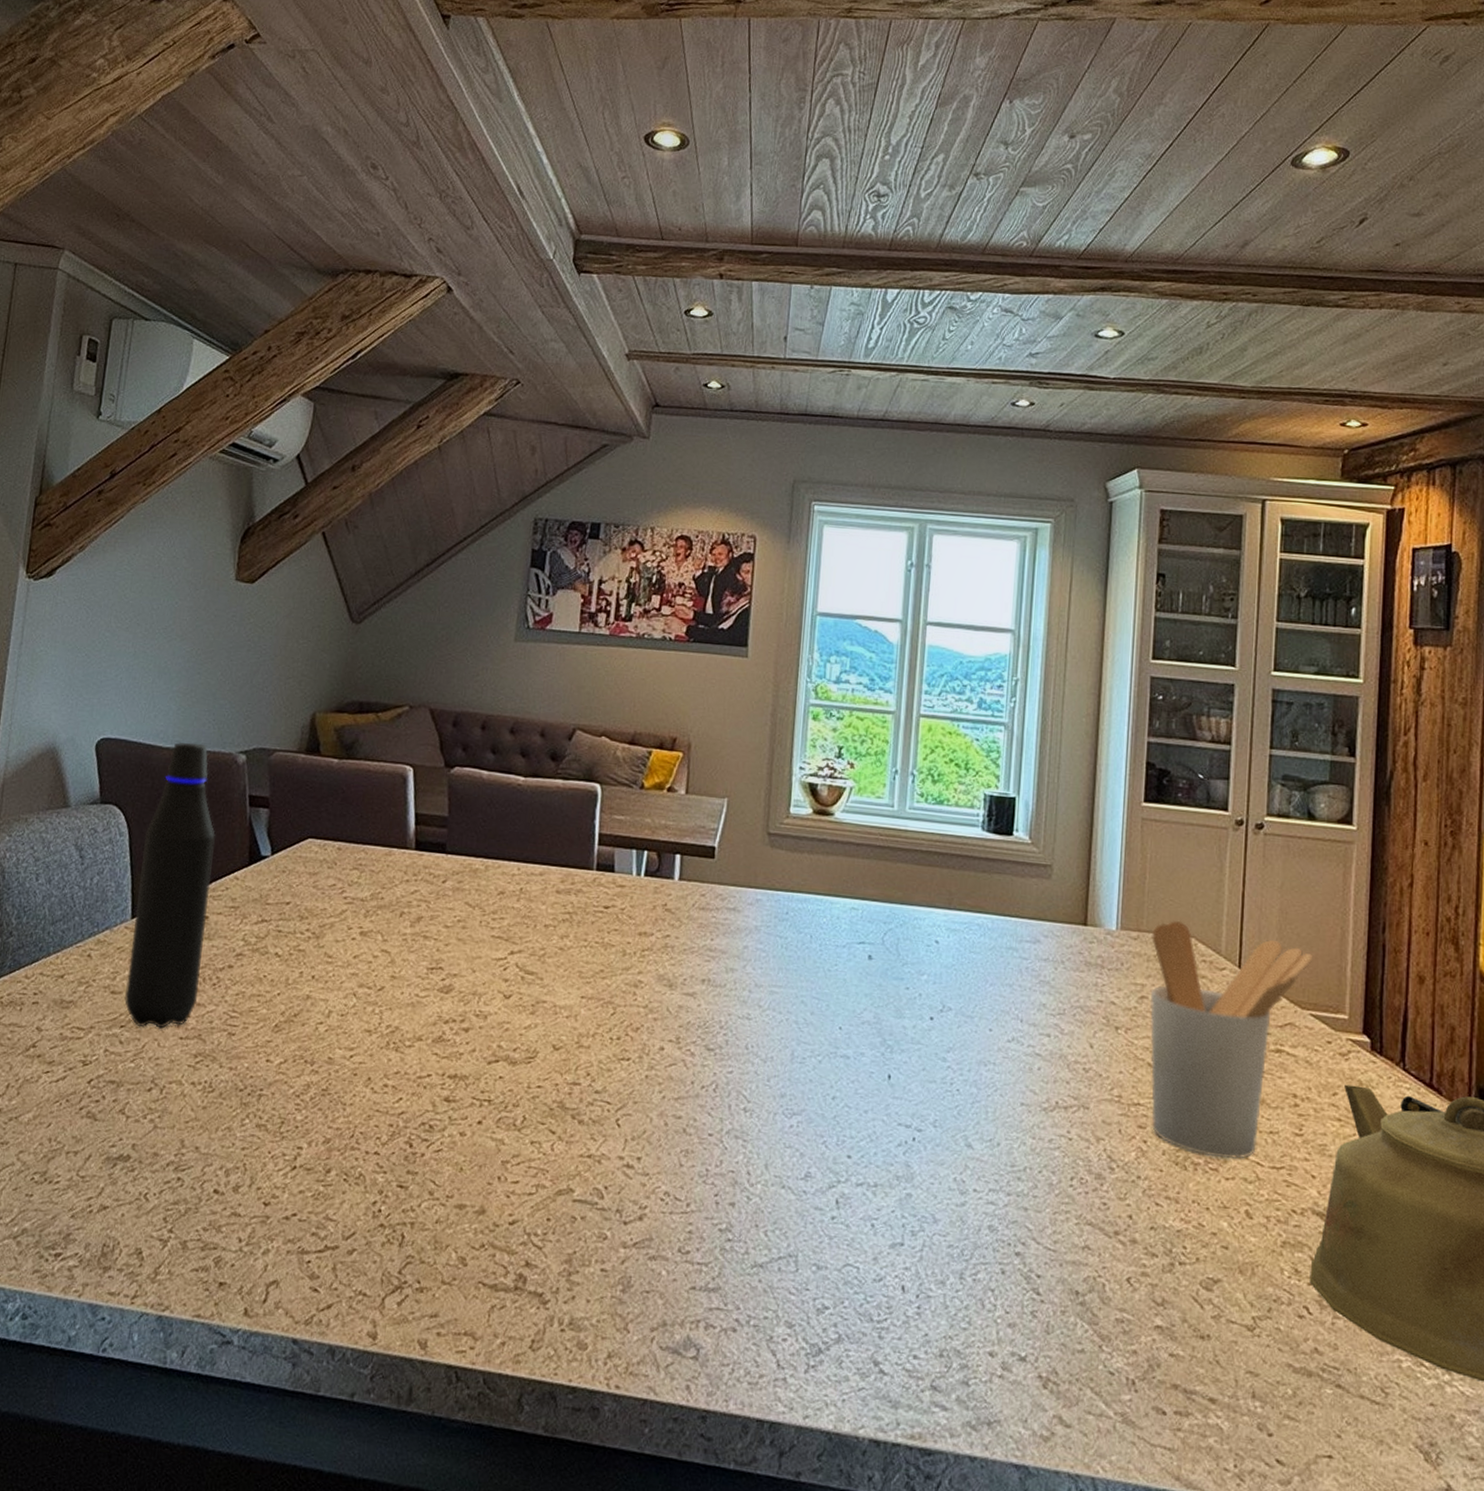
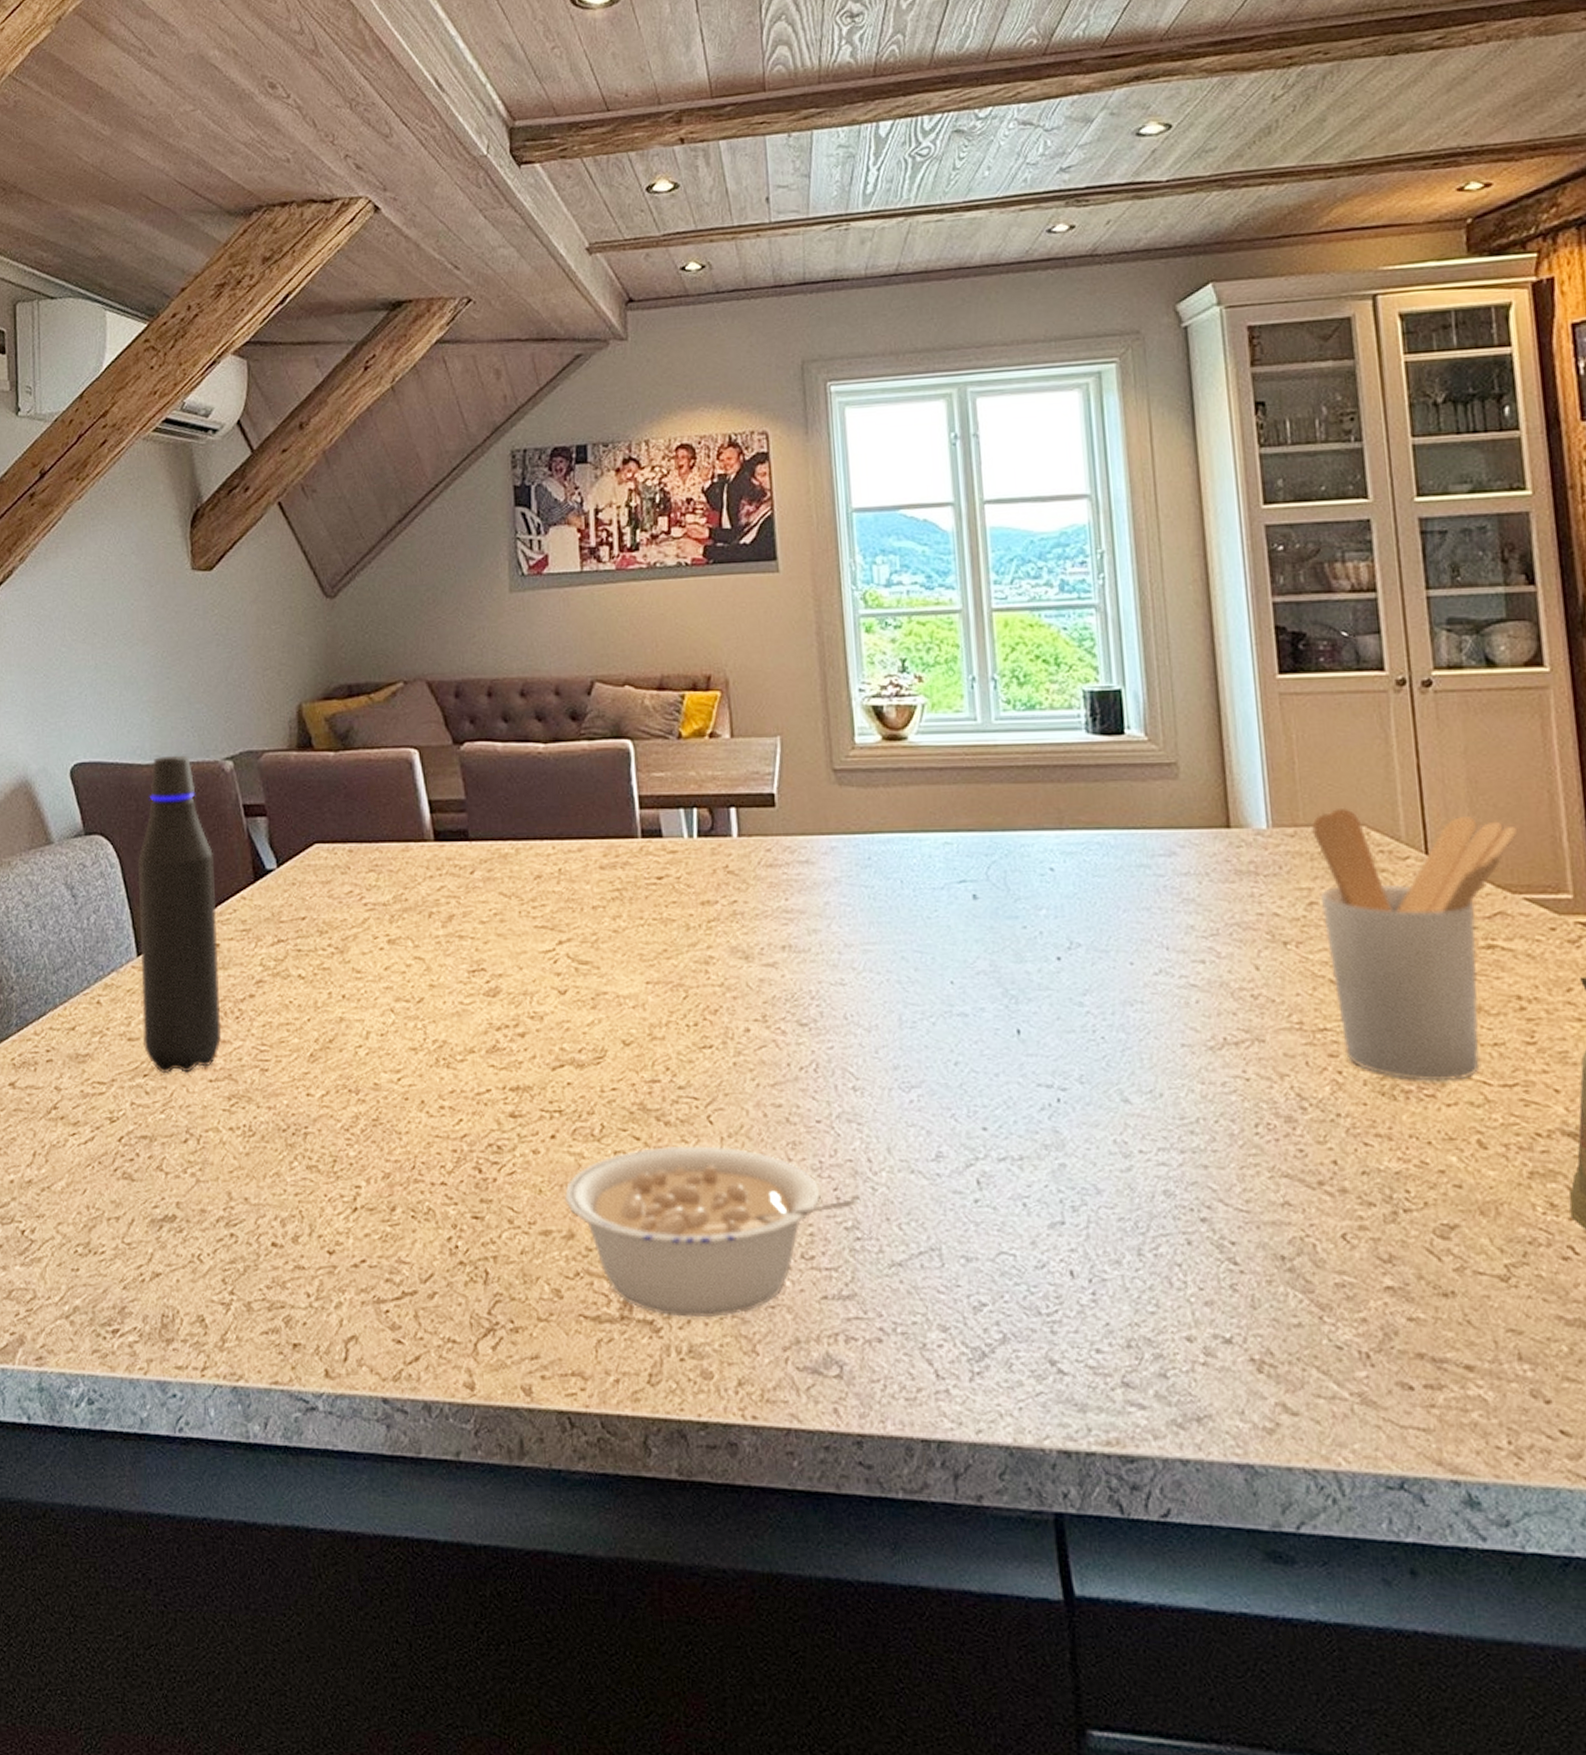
legume: none [482,1141,737,1296] -> present [565,1145,861,1318]

